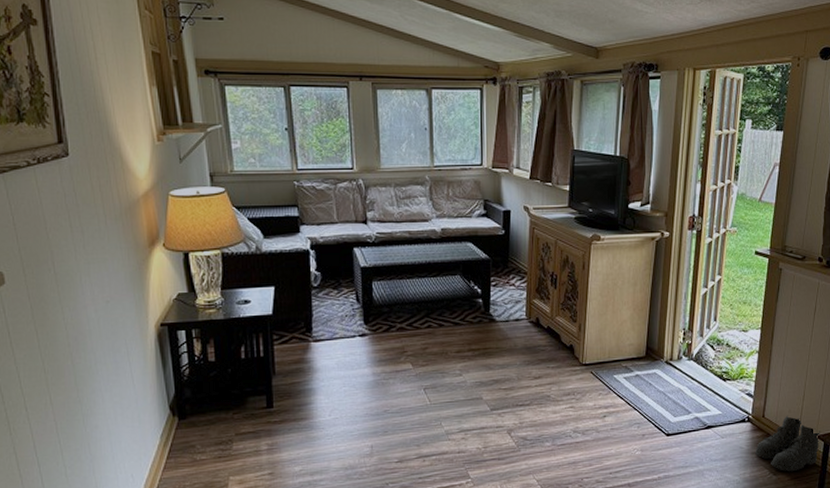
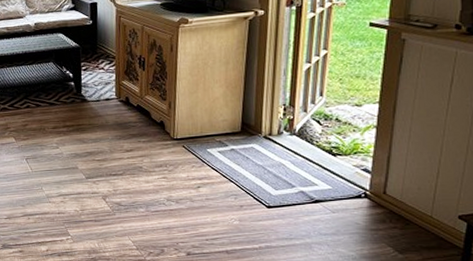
boots: present [755,415,821,472] -> none [375,192,463,252]

